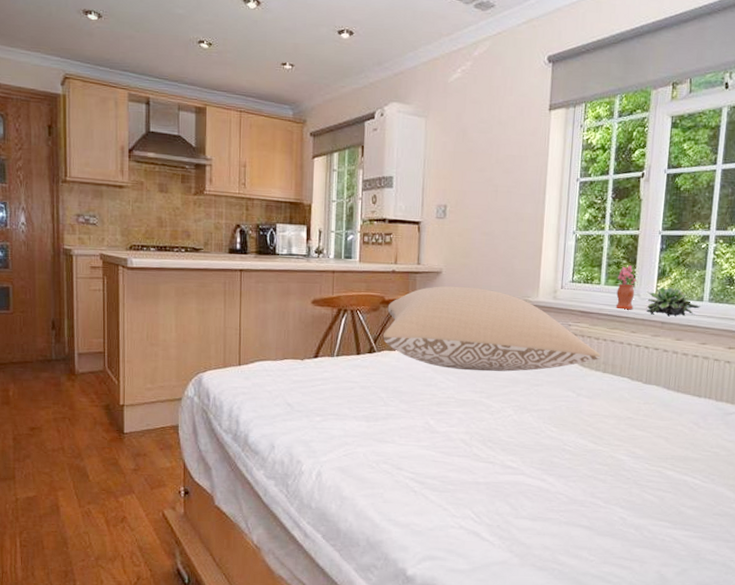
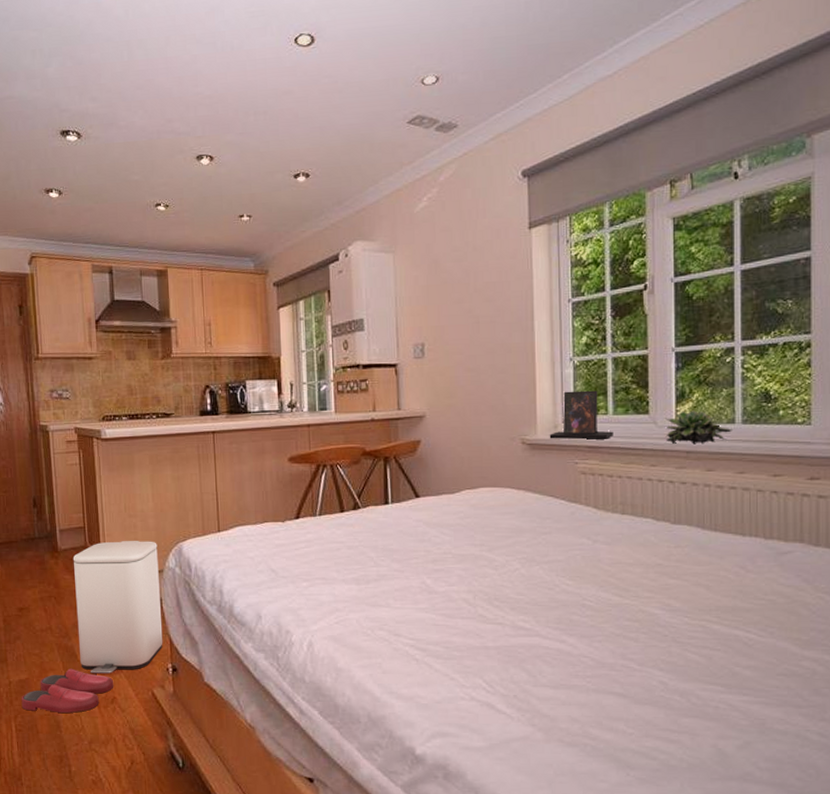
slippers: none [27,488,125,531] -> present [21,668,114,714]
pedal bin: none [90,367,178,495] -> present [73,541,163,675]
pillow: present [382,285,601,372] -> none [366,429,617,522]
photo frame: none [549,261,604,306] -> present [549,390,614,440]
potted flower: present [615,265,637,310] -> none [627,390,651,441]

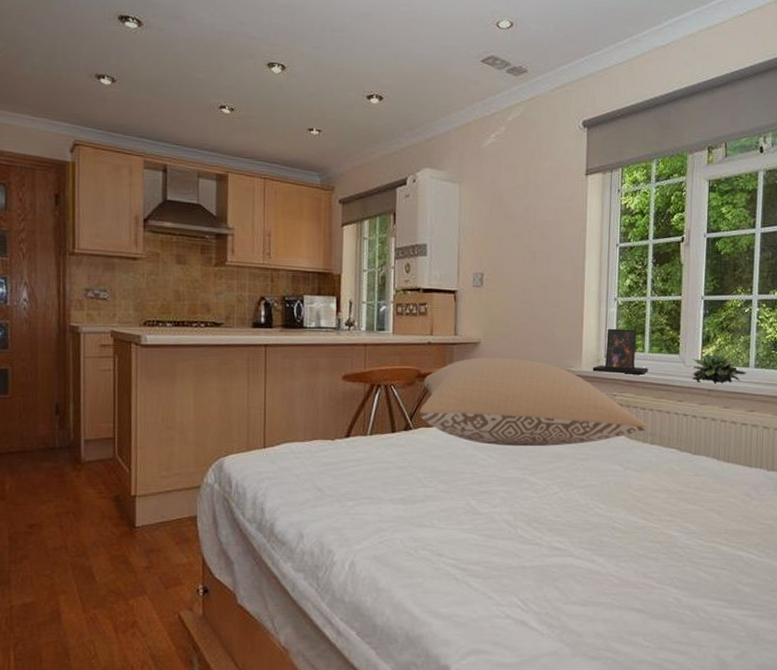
slippers: present [21,668,114,714] -> none [23,591,136,640]
pedal bin: present [73,541,163,675] -> none [97,454,196,597]
pillow: none [366,429,617,522] -> present [419,357,648,447]

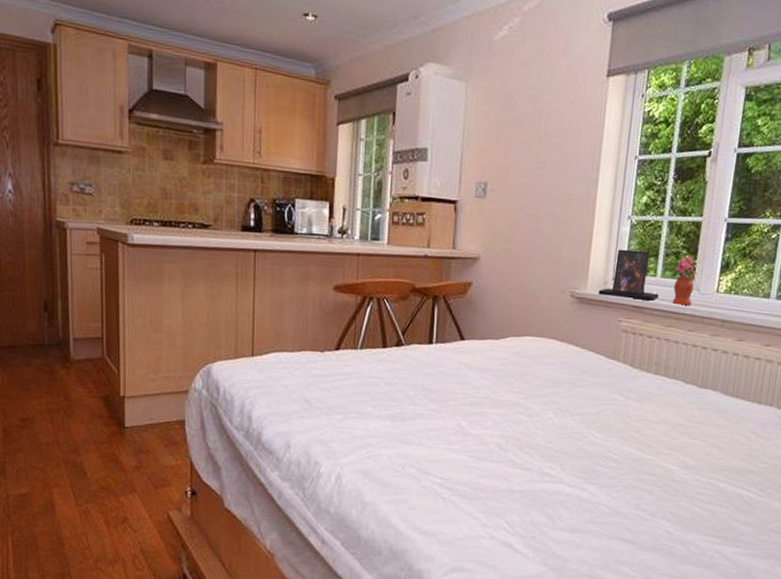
pillow: present [419,357,648,447] -> none [411,273,654,371]
potted flower: none [661,332,682,378] -> present [672,256,697,306]
succulent plant: present [692,353,747,383] -> none [706,281,766,314]

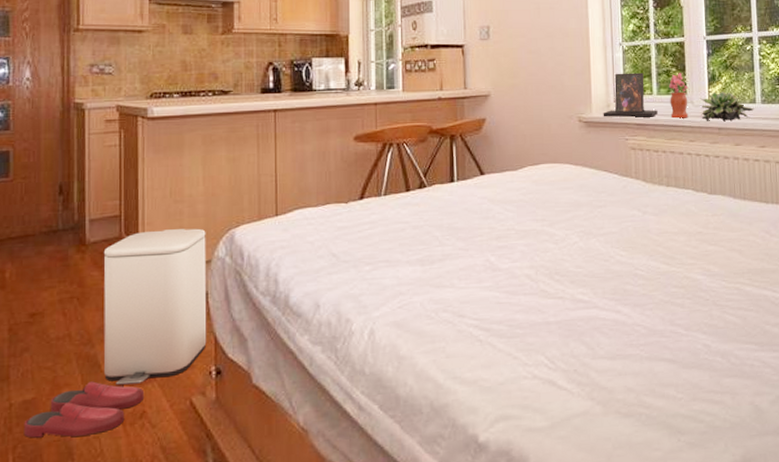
slippers: none [20,485,126,531] -> present [23,381,145,438]
pedal bin: none [87,355,184,494] -> present [103,228,207,386]
succulent plant: none [706,281,766,314] -> present [700,91,754,121]

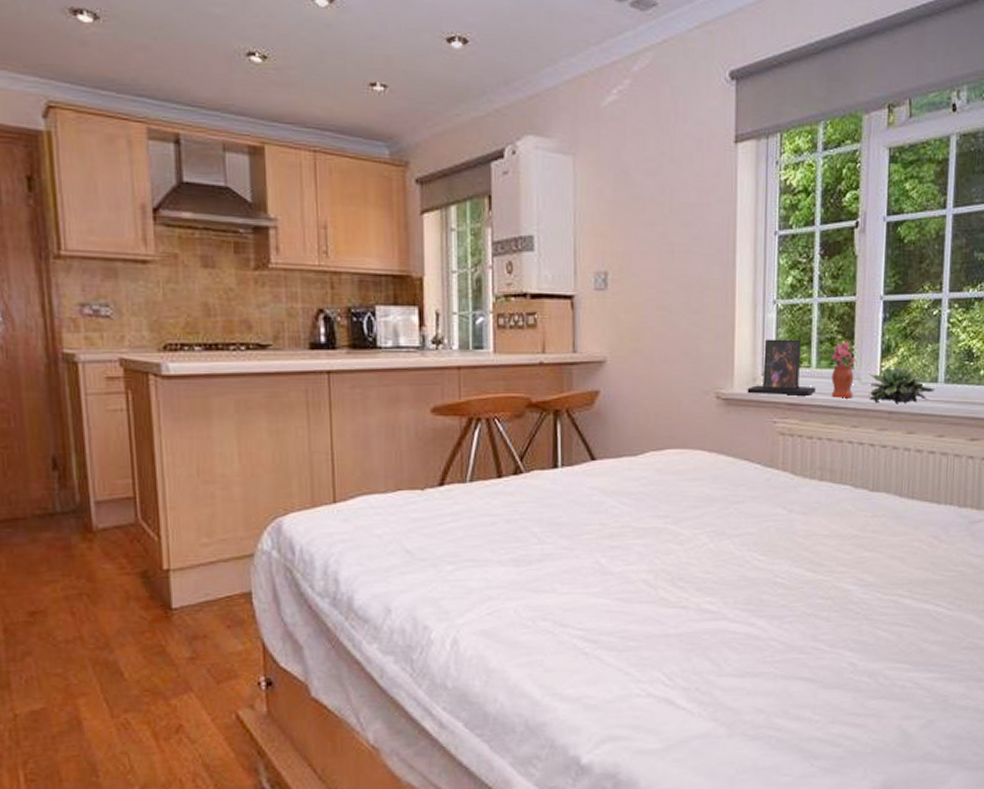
slippers: present [23,381,145,438] -> none [33,691,180,753]
pedal bin: present [103,228,207,386] -> none [116,515,253,697]

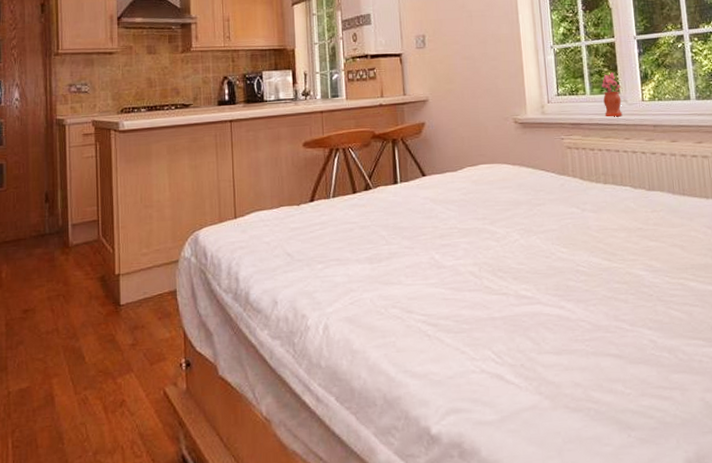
photo frame: present [747,339,816,396] -> none [537,73,592,118]
succulent plant: present [869,366,935,403] -> none [634,89,689,119]

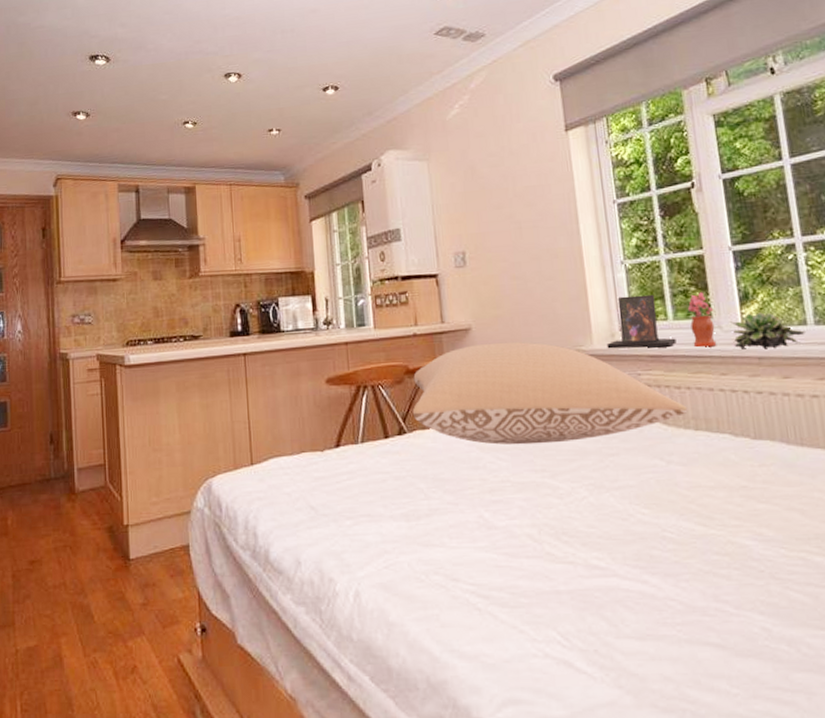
pillow: none [377,111,599,198] -> present [412,341,688,445]
photo frame: none [537,73,592,118] -> present [606,294,677,349]
succulent plant: none [634,89,689,119] -> present [730,312,805,349]

